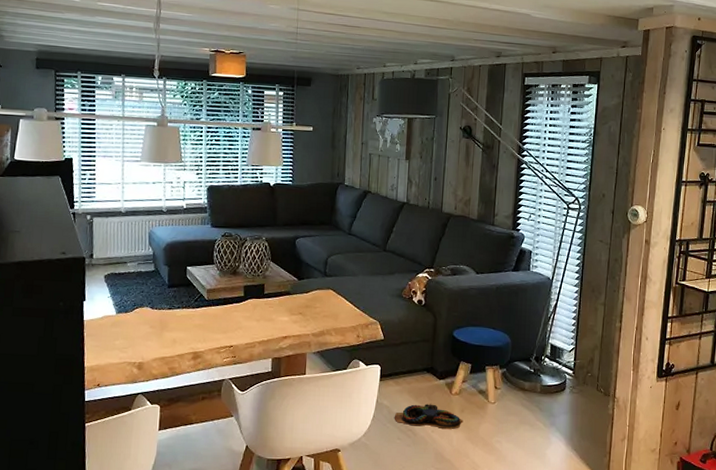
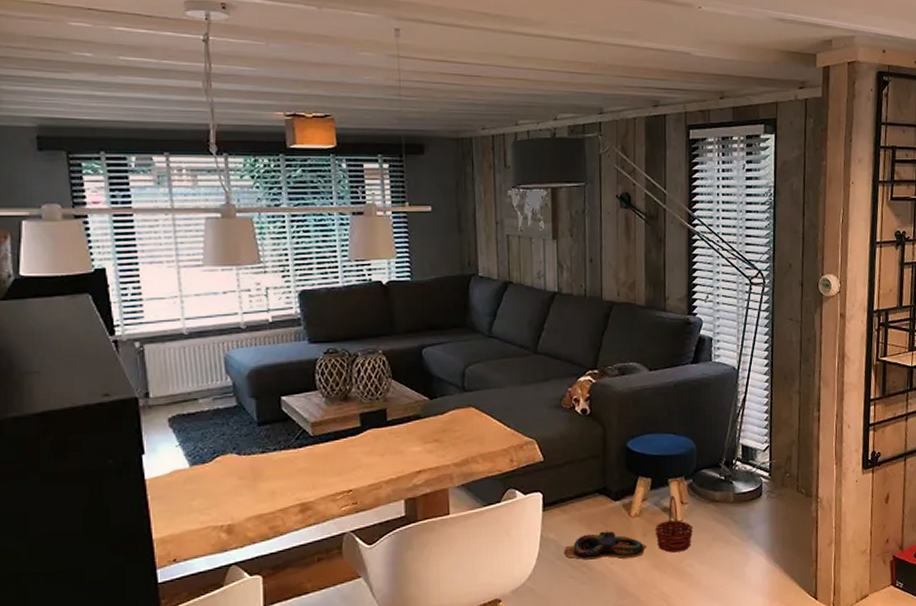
basket: none [471,380,504,430] -> present [655,495,694,553]

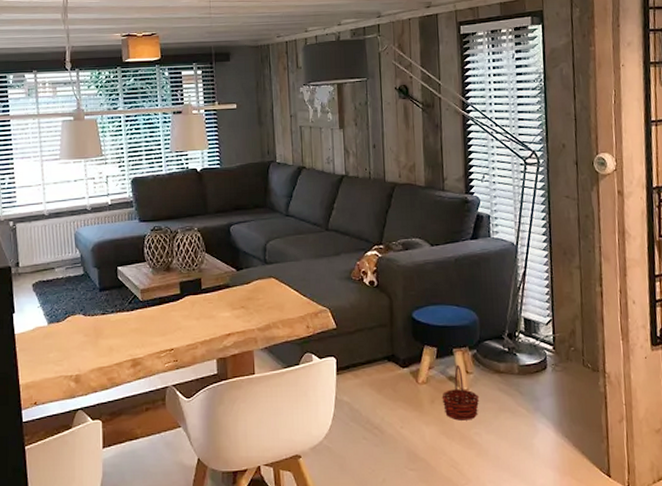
dog toy: present [563,530,647,560] -> none [356,395,435,423]

